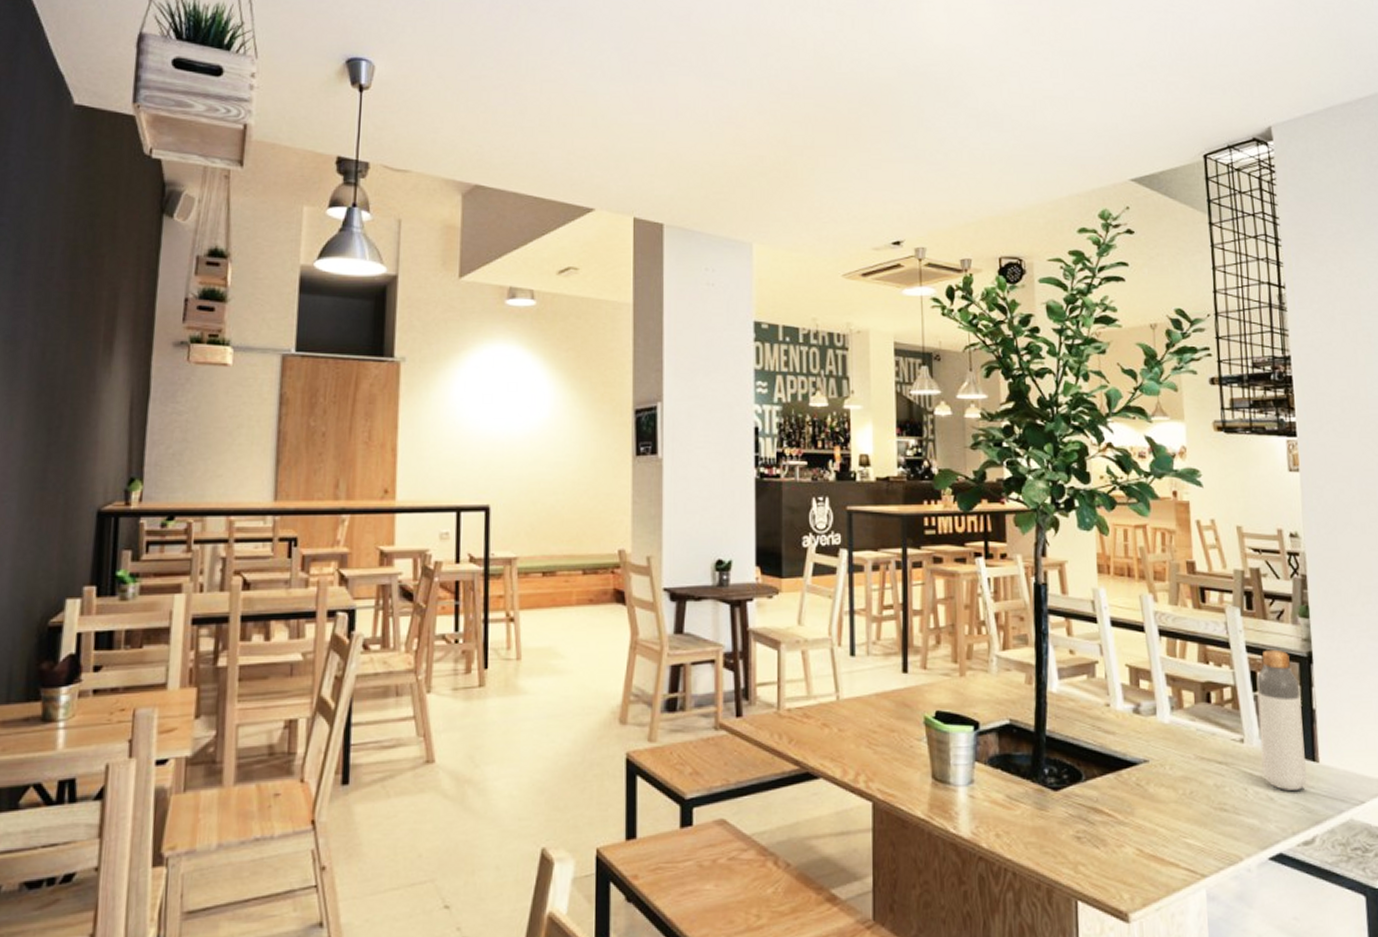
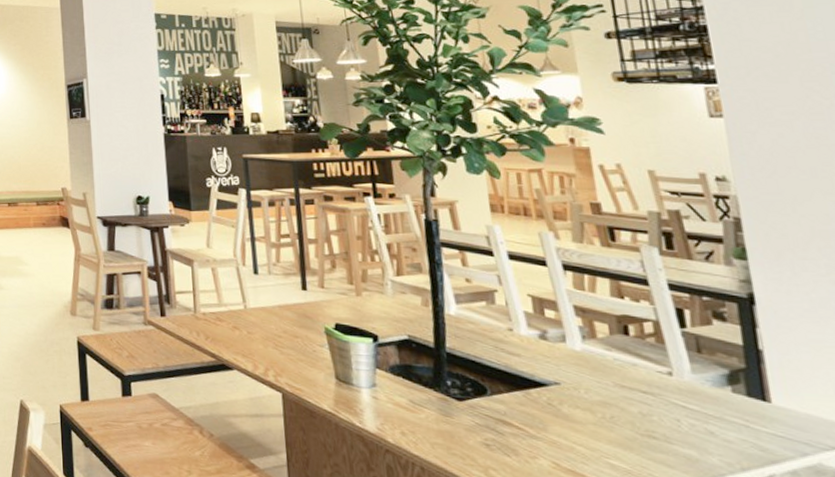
bottle: present [1256,649,1307,790] -> none [683,288,757,428]

